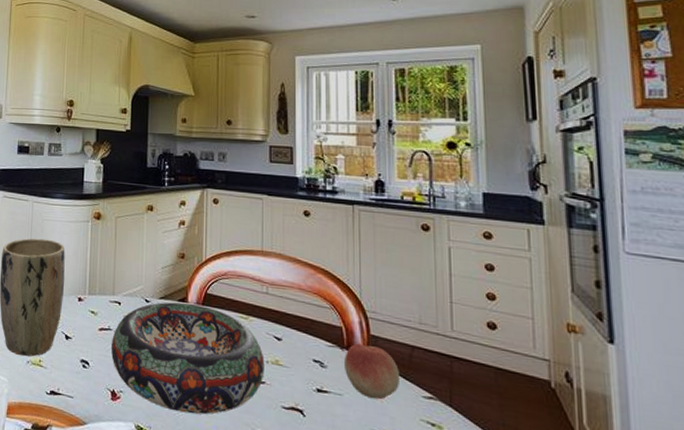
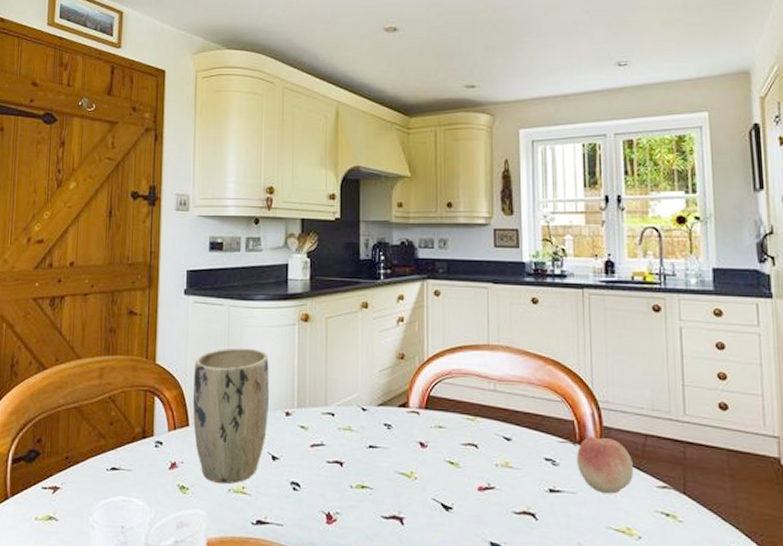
decorative bowl: present [111,302,265,415] -> none [324,408,494,530]

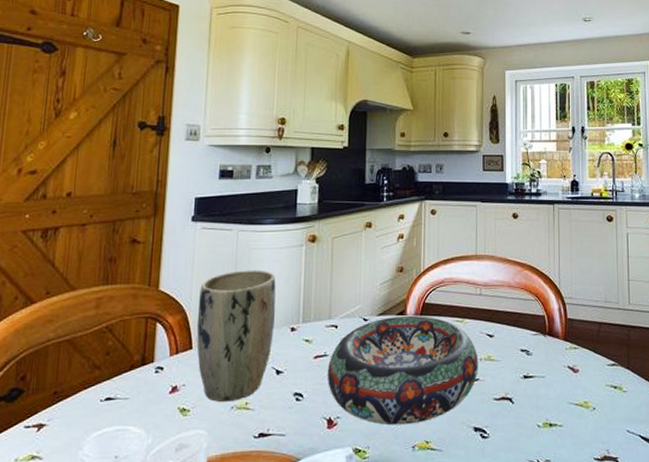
decorative bowl: none [324,408,494,530] -> present [327,315,478,425]
fruit: present [577,436,634,494] -> none [547,328,591,375]

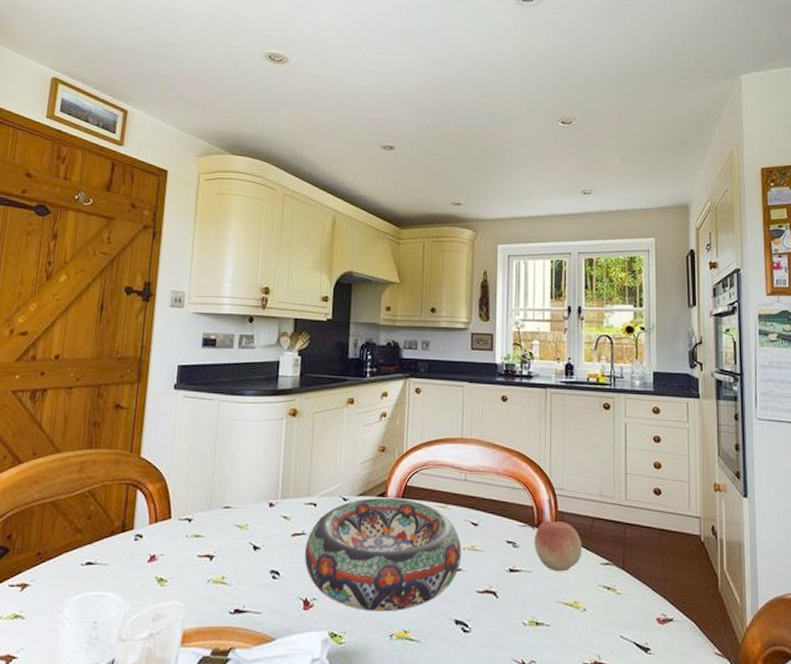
plant pot: present [196,269,276,403] -> none [175,441,256,575]
fruit: none [547,328,591,375] -> present [535,520,583,572]

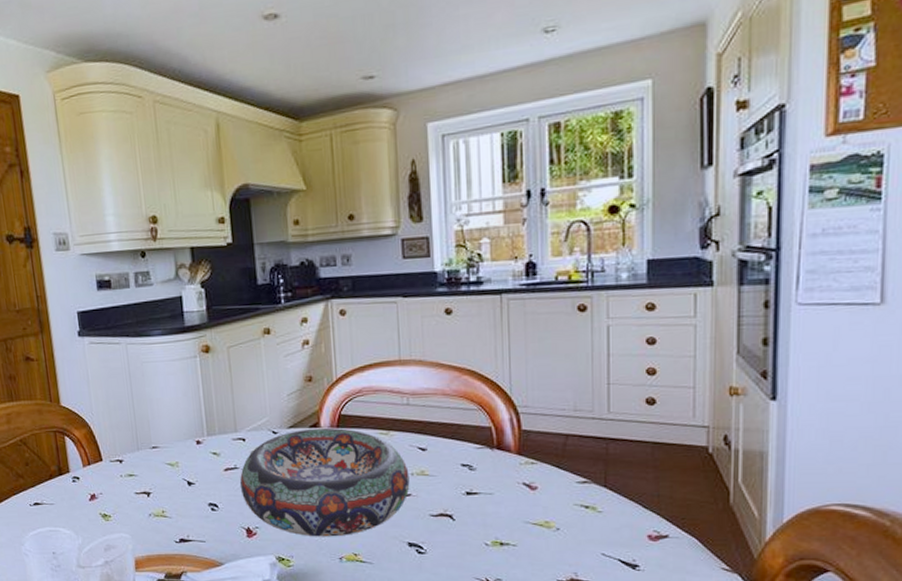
fruit: present [535,520,583,572] -> none [494,440,554,493]

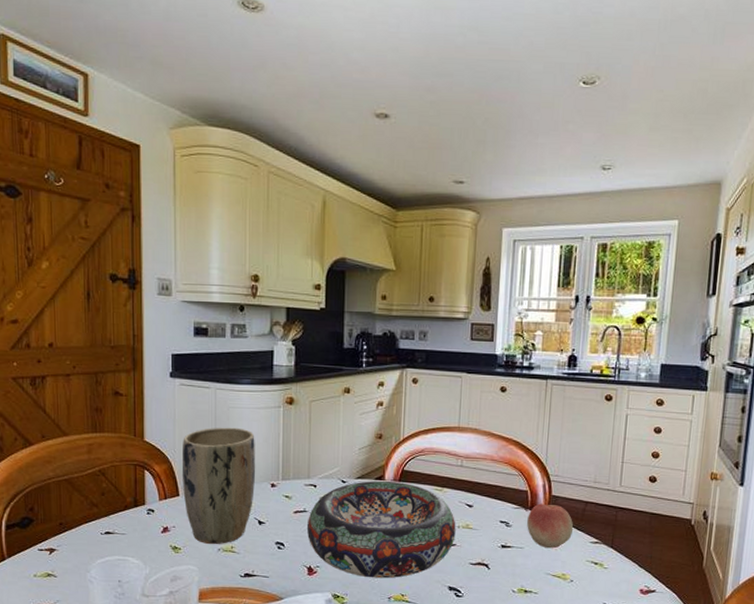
plant pot: none [99,383,180,510] -> present [181,427,256,545]
fruit: none [494,440,554,493] -> present [527,503,574,549]

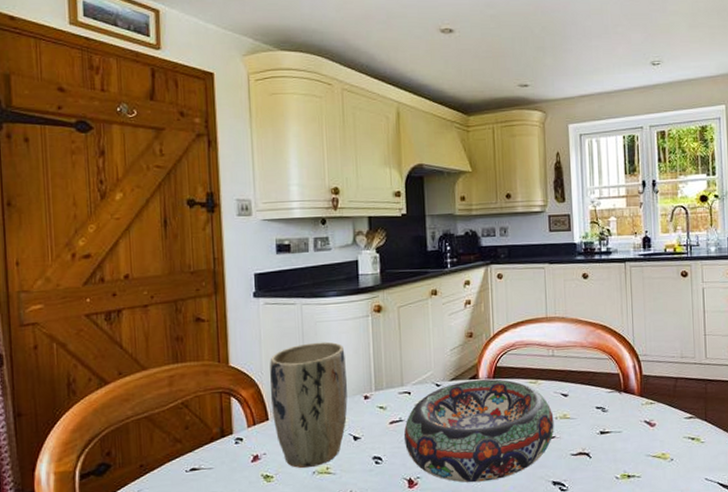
fruit: present [527,503,574,549] -> none [622,384,668,429]

